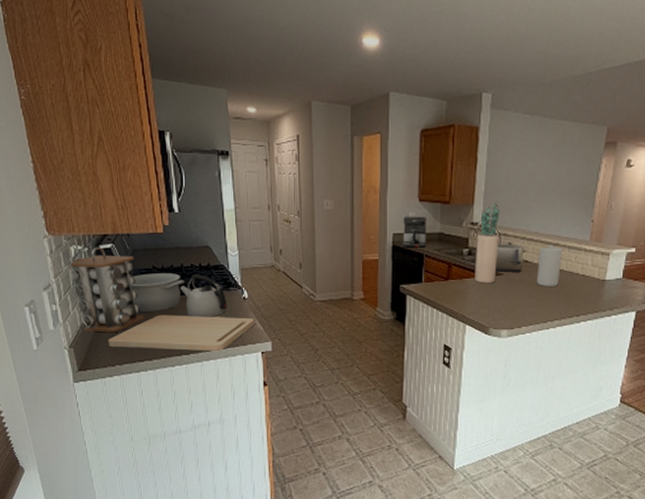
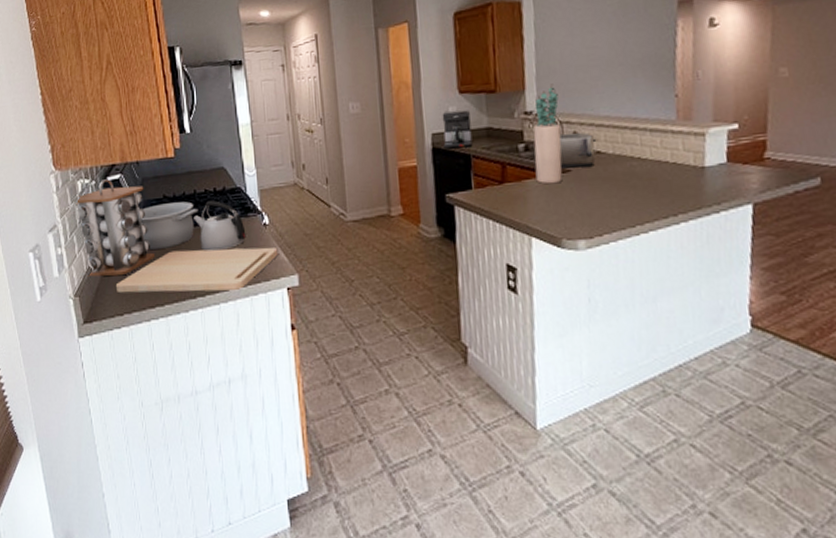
paper towel holder: present [536,245,562,286] -> none [613,130,645,182]

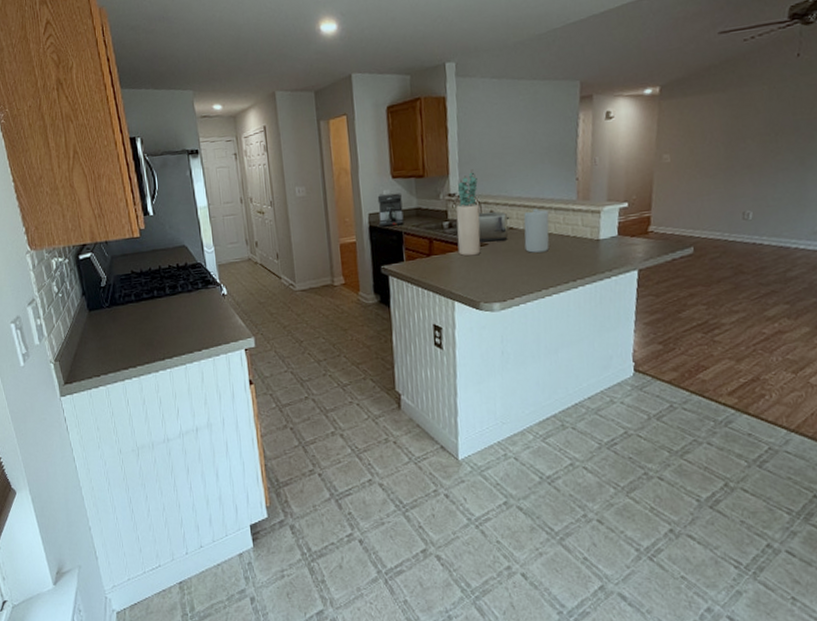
spice rack: present [75,179,154,277] -> none [51,257,126,344]
cutting board: present [115,247,278,294] -> none [91,314,236,358]
cooking pot: present [140,201,199,250] -> none [111,276,164,319]
kettle: present [194,200,246,251] -> none [160,275,207,319]
paper towel holder: none [613,130,645,182] -> present [523,209,550,253]

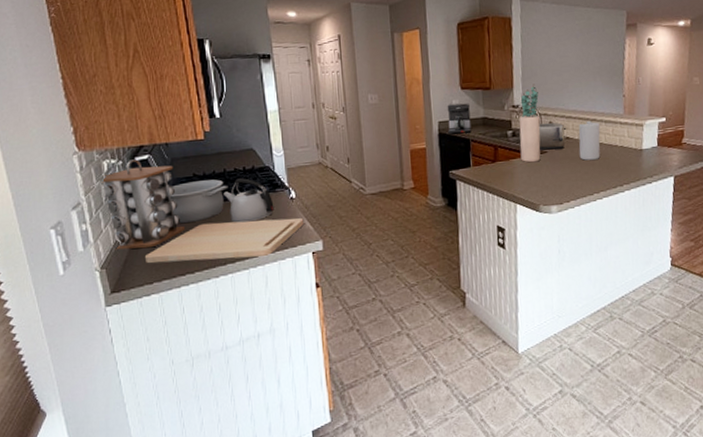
spice rack: none [51,257,126,344] -> present [101,159,184,250]
cutting board: none [91,314,236,358] -> present [144,218,304,264]
cooking pot: none [111,276,164,319] -> present [170,179,228,224]
kettle: none [160,275,207,319] -> present [223,178,274,223]

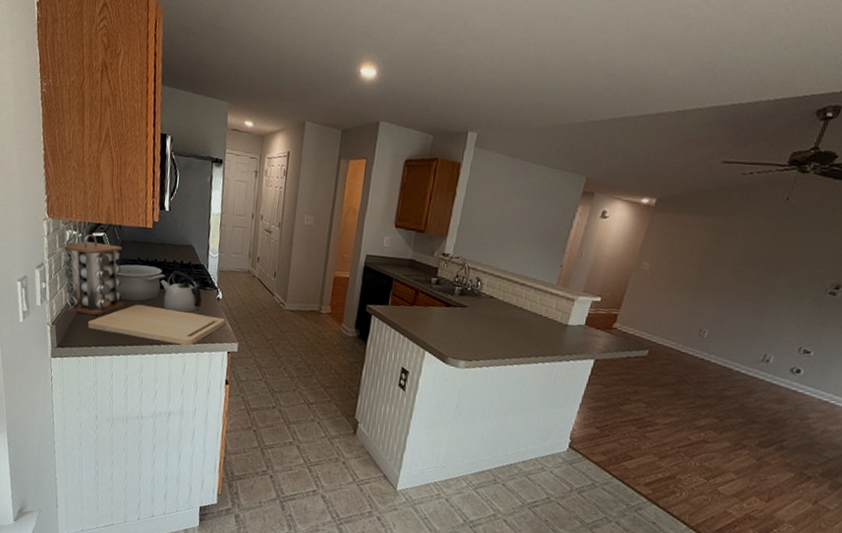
coffee maker: present [447,102,472,135] -> none [373,239,400,272]
vase: present [519,84,541,163] -> none [439,235,472,315]
toaster: present [538,123,567,151] -> none [459,276,493,308]
paper towel holder: present [578,121,601,161] -> none [499,284,529,325]

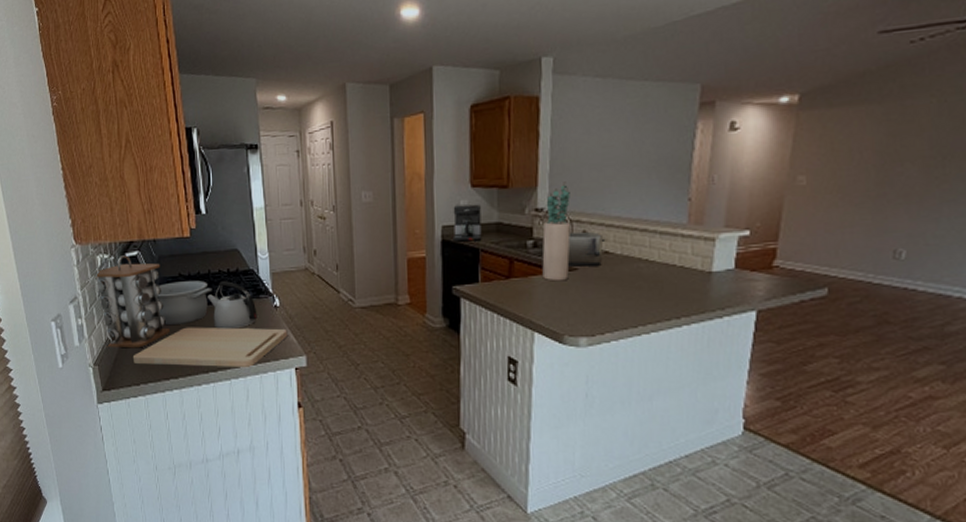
coffee maker: none [373,239,400,272] -> present [452,203,482,242]
vase: none [439,235,472,315] -> present [542,181,571,282]
toaster: none [459,276,493,308] -> present [567,231,606,267]

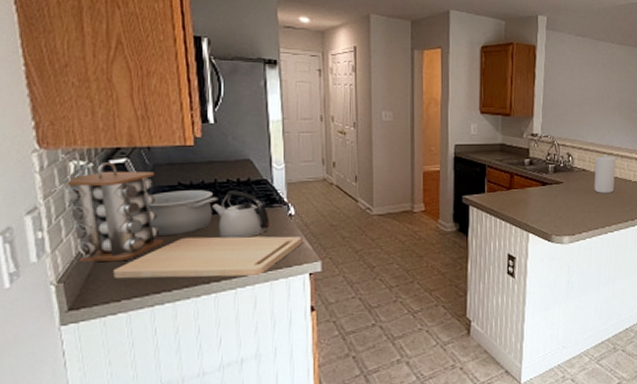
coffee maker: present [452,203,482,242] -> none [464,127,488,159]
vase: present [542,181,571,282] -> none [536,114,558,192]
toaster: present [567,231,606,267] -> none [555,153,583,181]
paper towel holder: none [621,231,653,282] -> present [594,155,616,193]

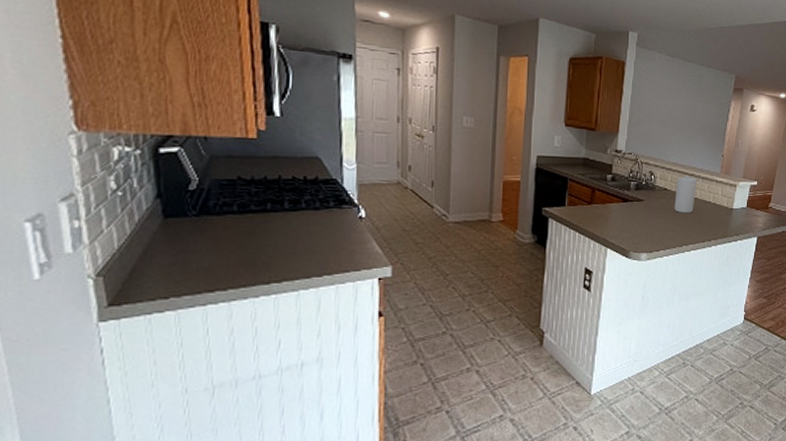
spice rack: present [65,162,163,262] -> none [106,150,219,257]
cutting board: present [112,236,302,279] -> none [160,235,372,279]
cooking pot: present [148,190,219,237] -> none [203,185,283,233]
kettle: present [212,190,270,239] -> none [275,189,338,238]

